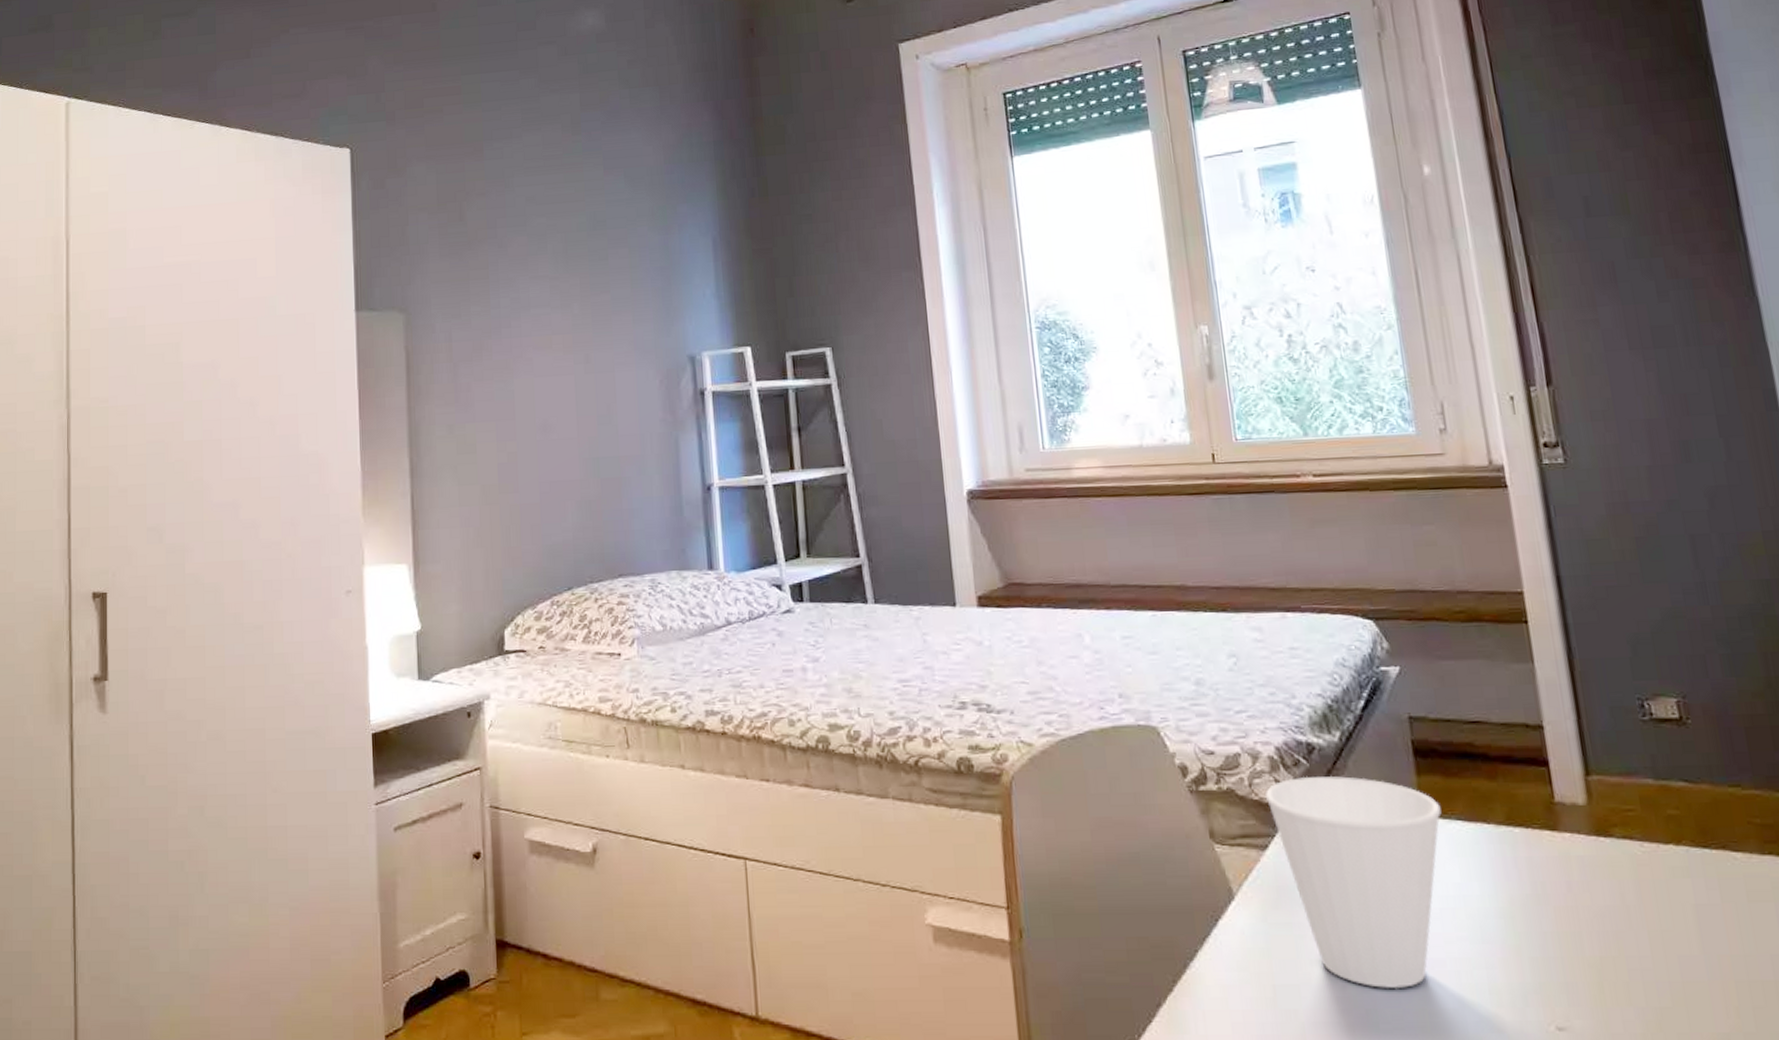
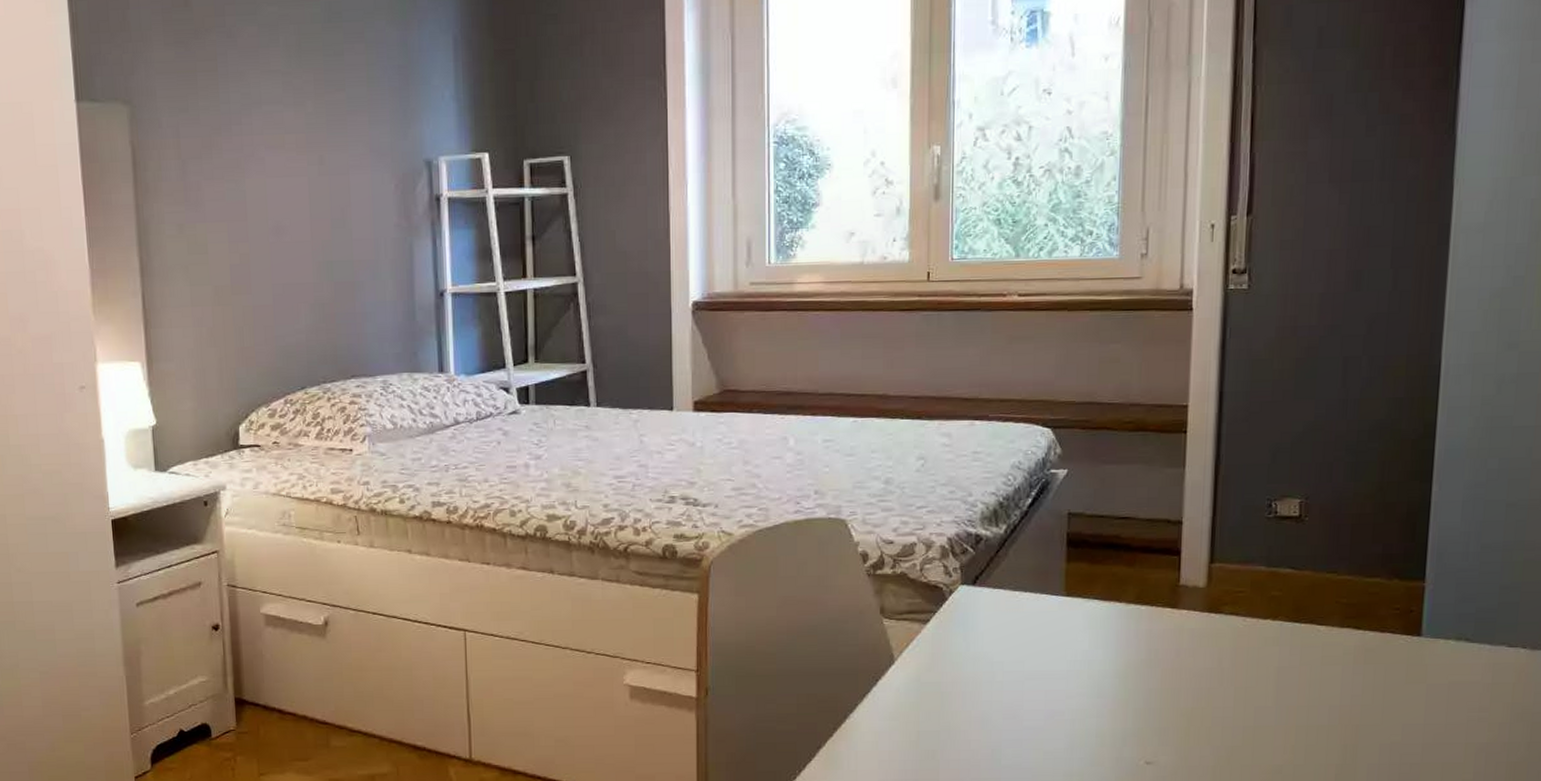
cup: present [1264,775,1442,990] -> none [932,562,1082,734]

